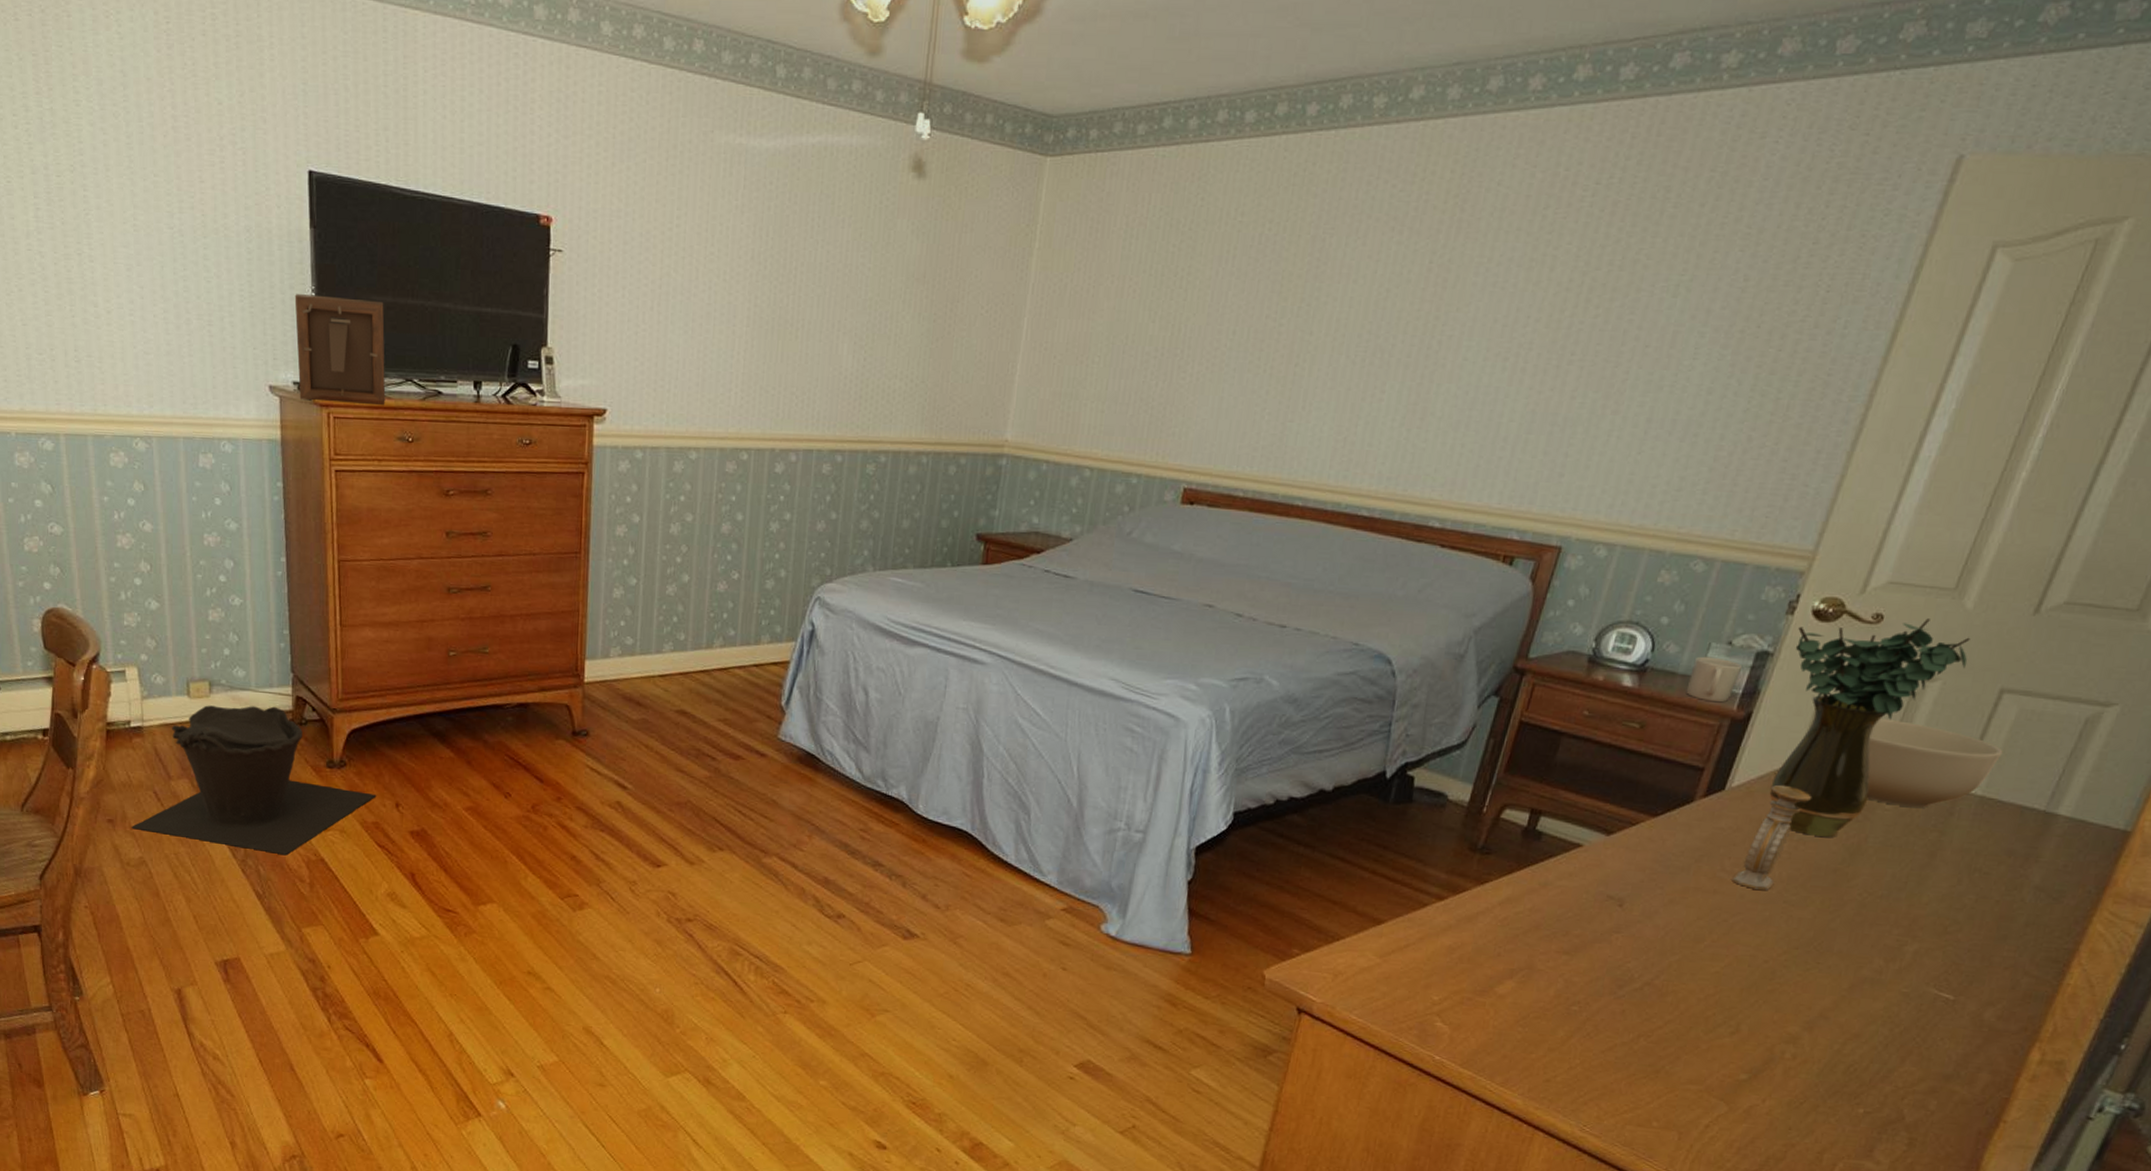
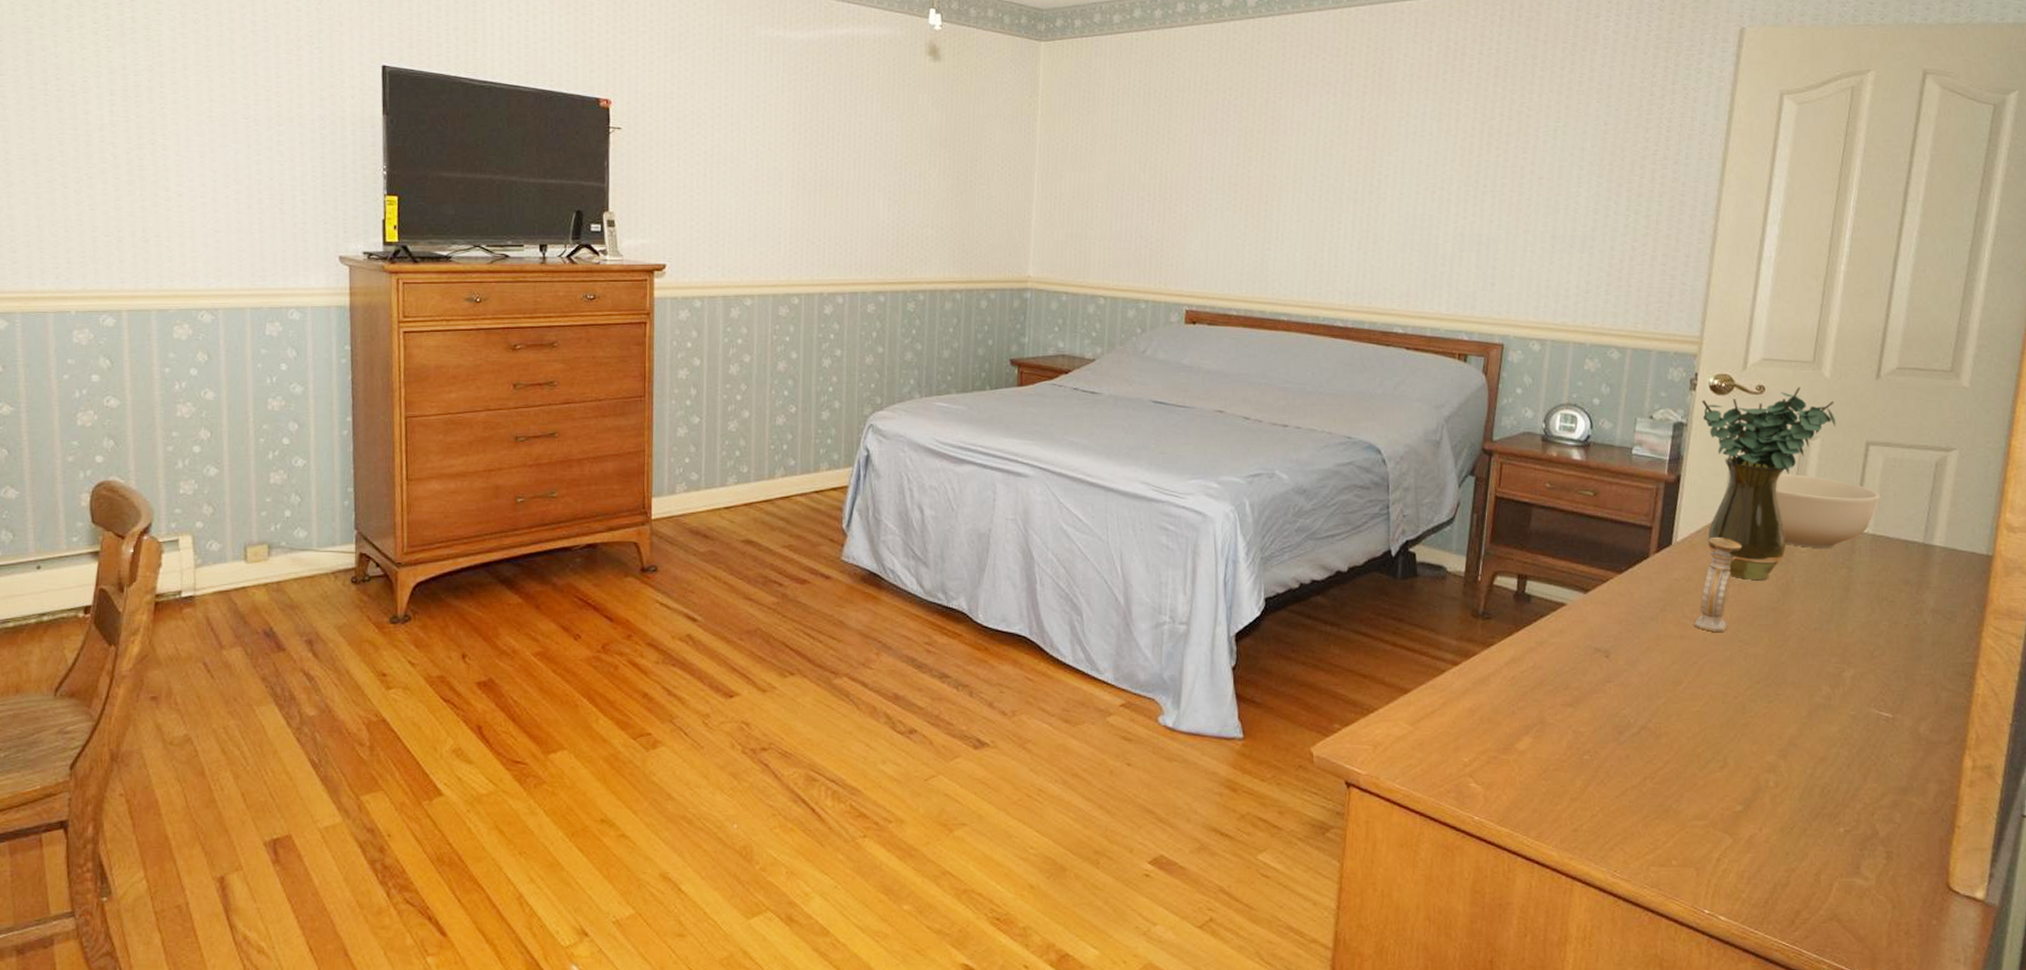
laundry basket: present [132,705,377,855] -> none [177,565,442,718]
picture frame: present [294,293,386,406] -> none [366,172,454,270]
mug: present [1686,656,1743,703] -> none [1624,430,1665,469]

